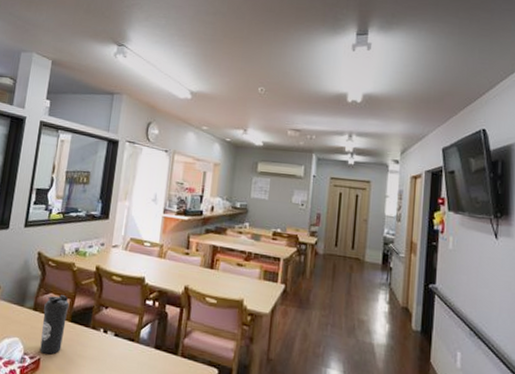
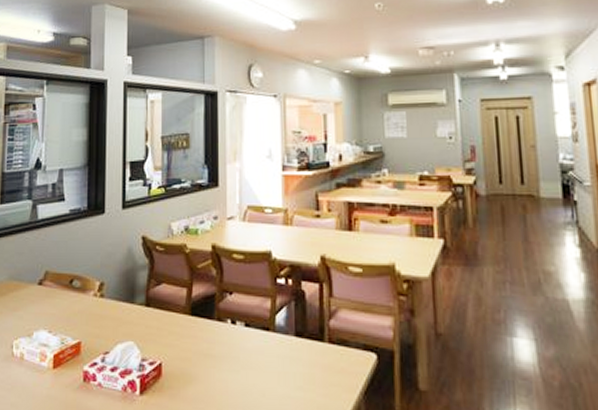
water bottle: present [39,295,70,355] -> none [158,284,187,357]

